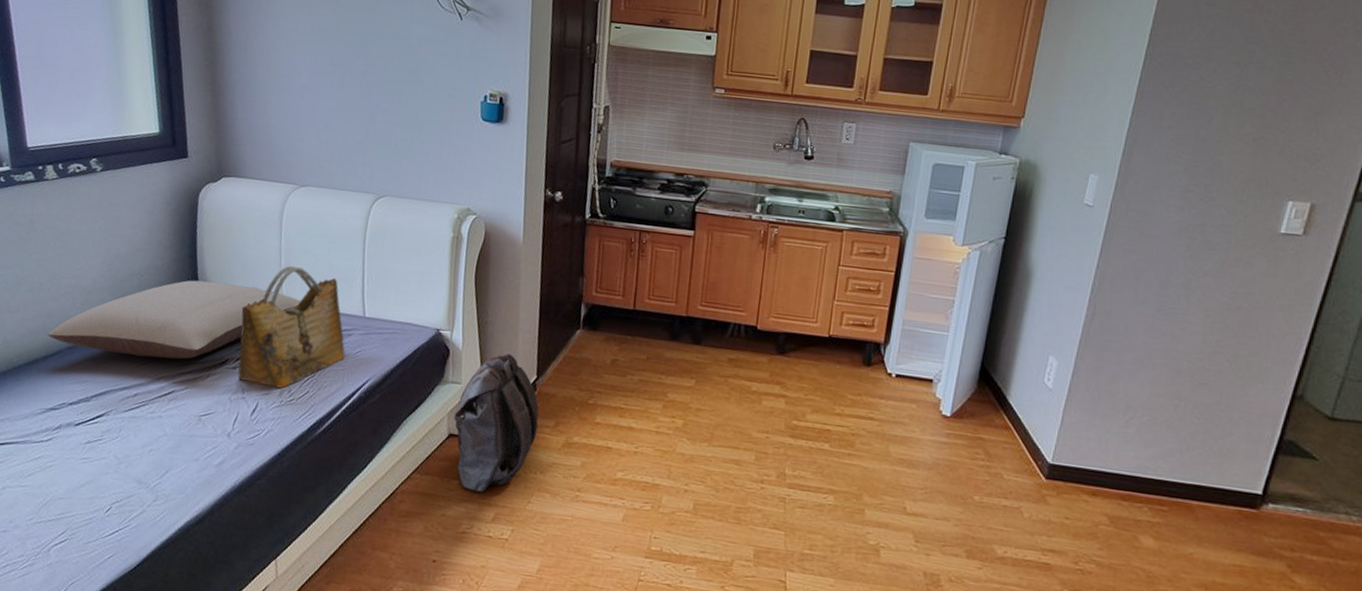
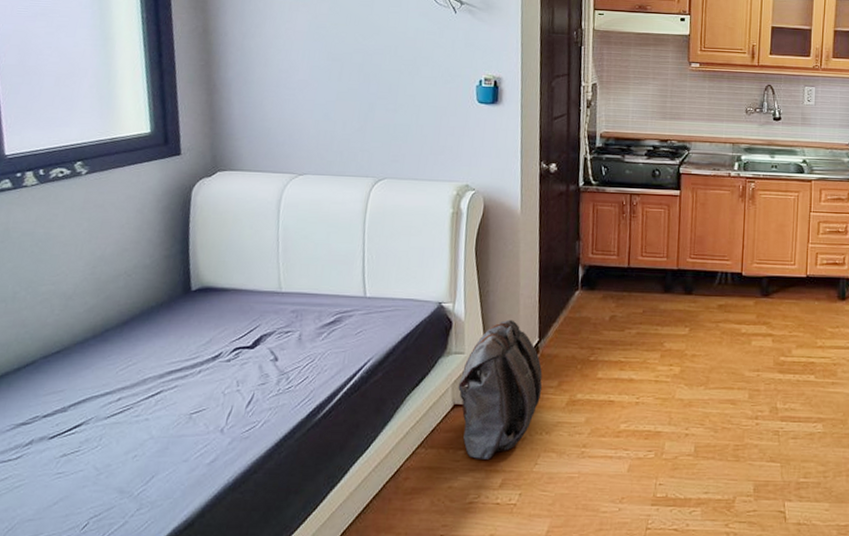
pillow: present [47,280,300,360] -> none [20,275,299,359]
grocery bag: present [237,265,346,389] -> none [232,252,347,377]

